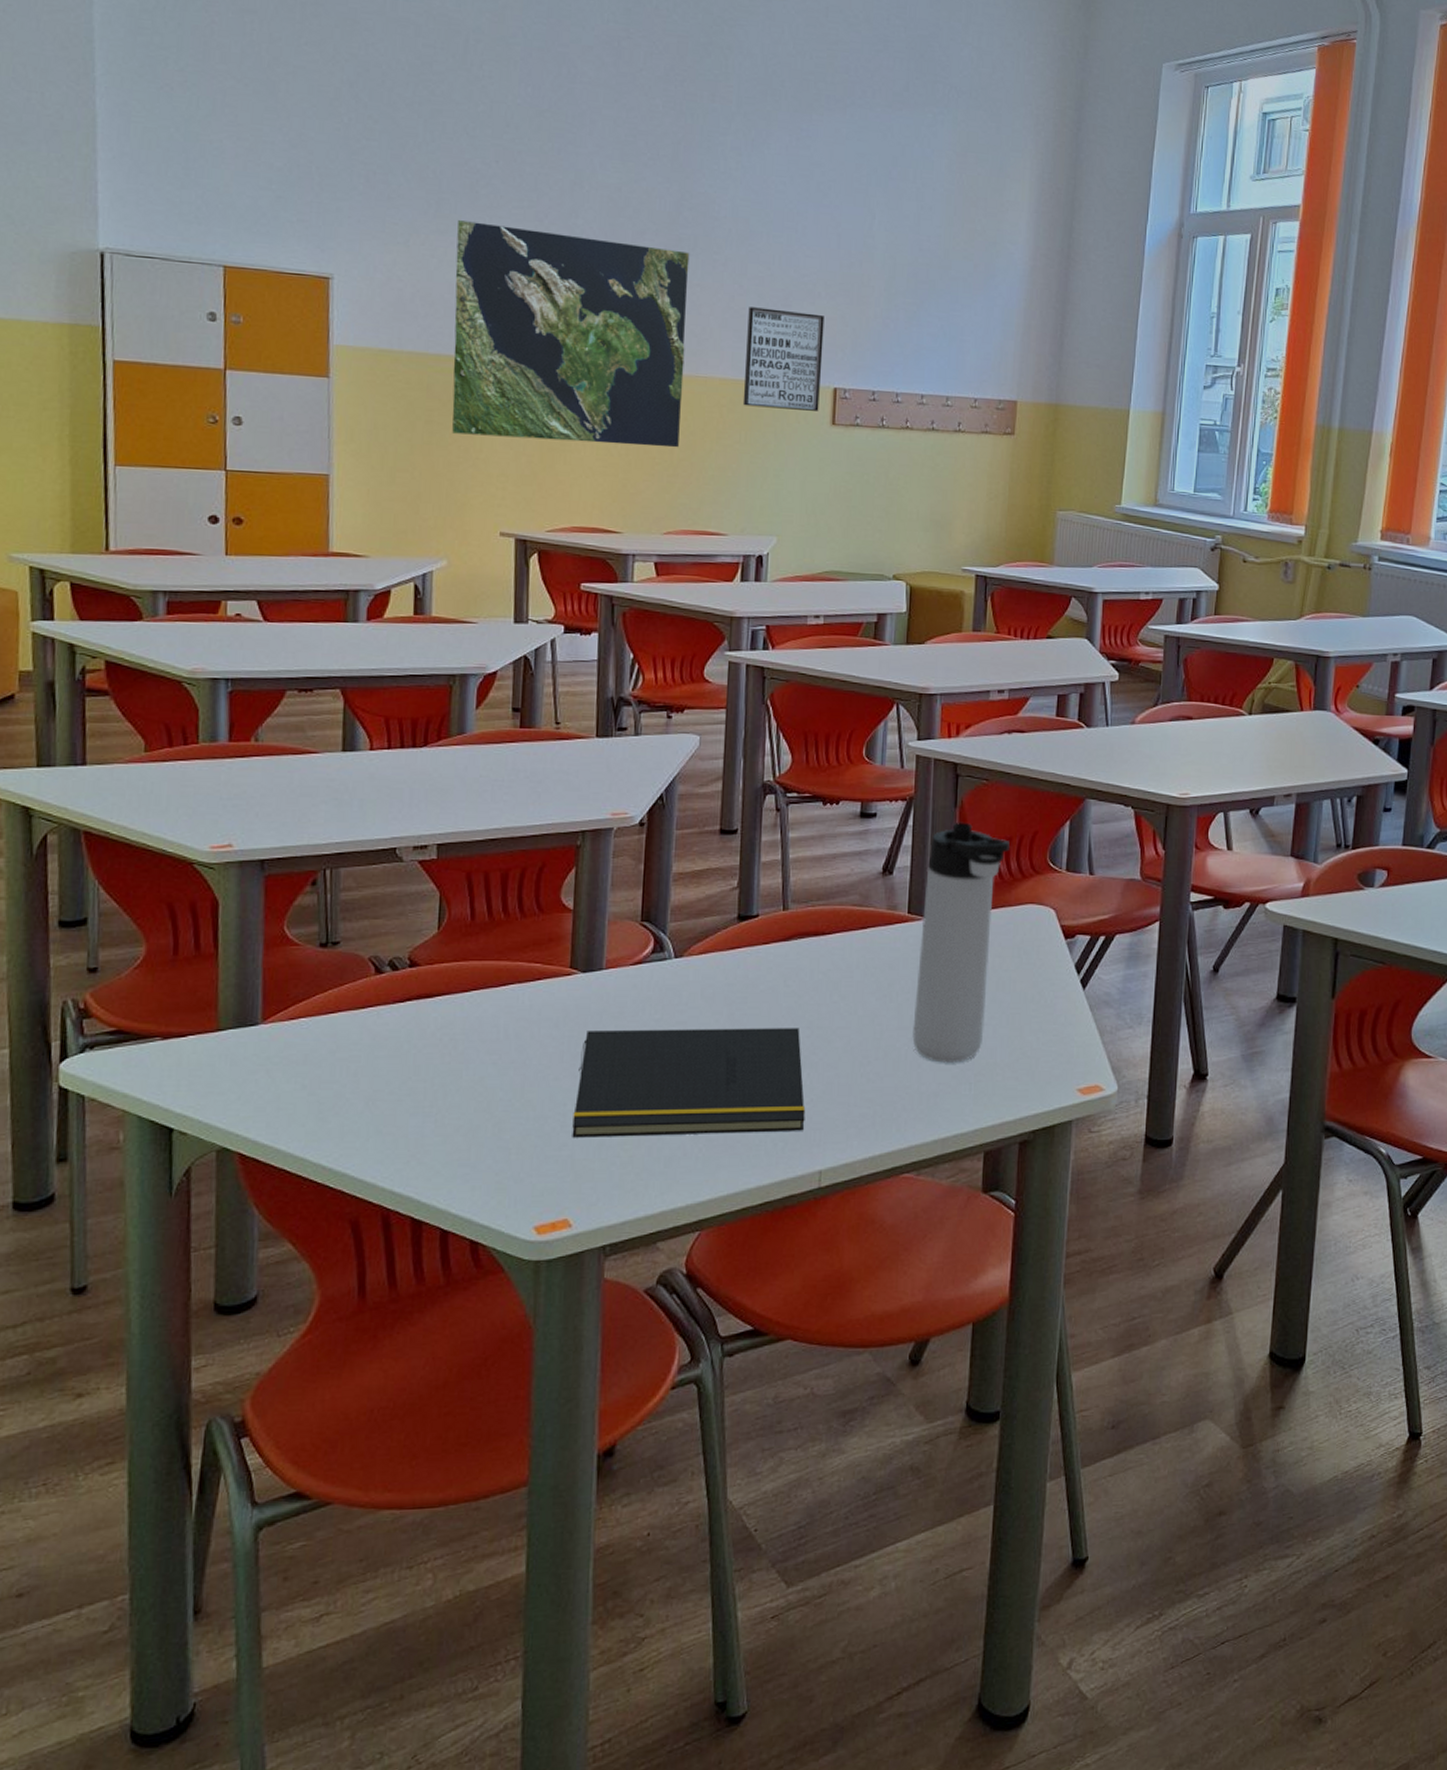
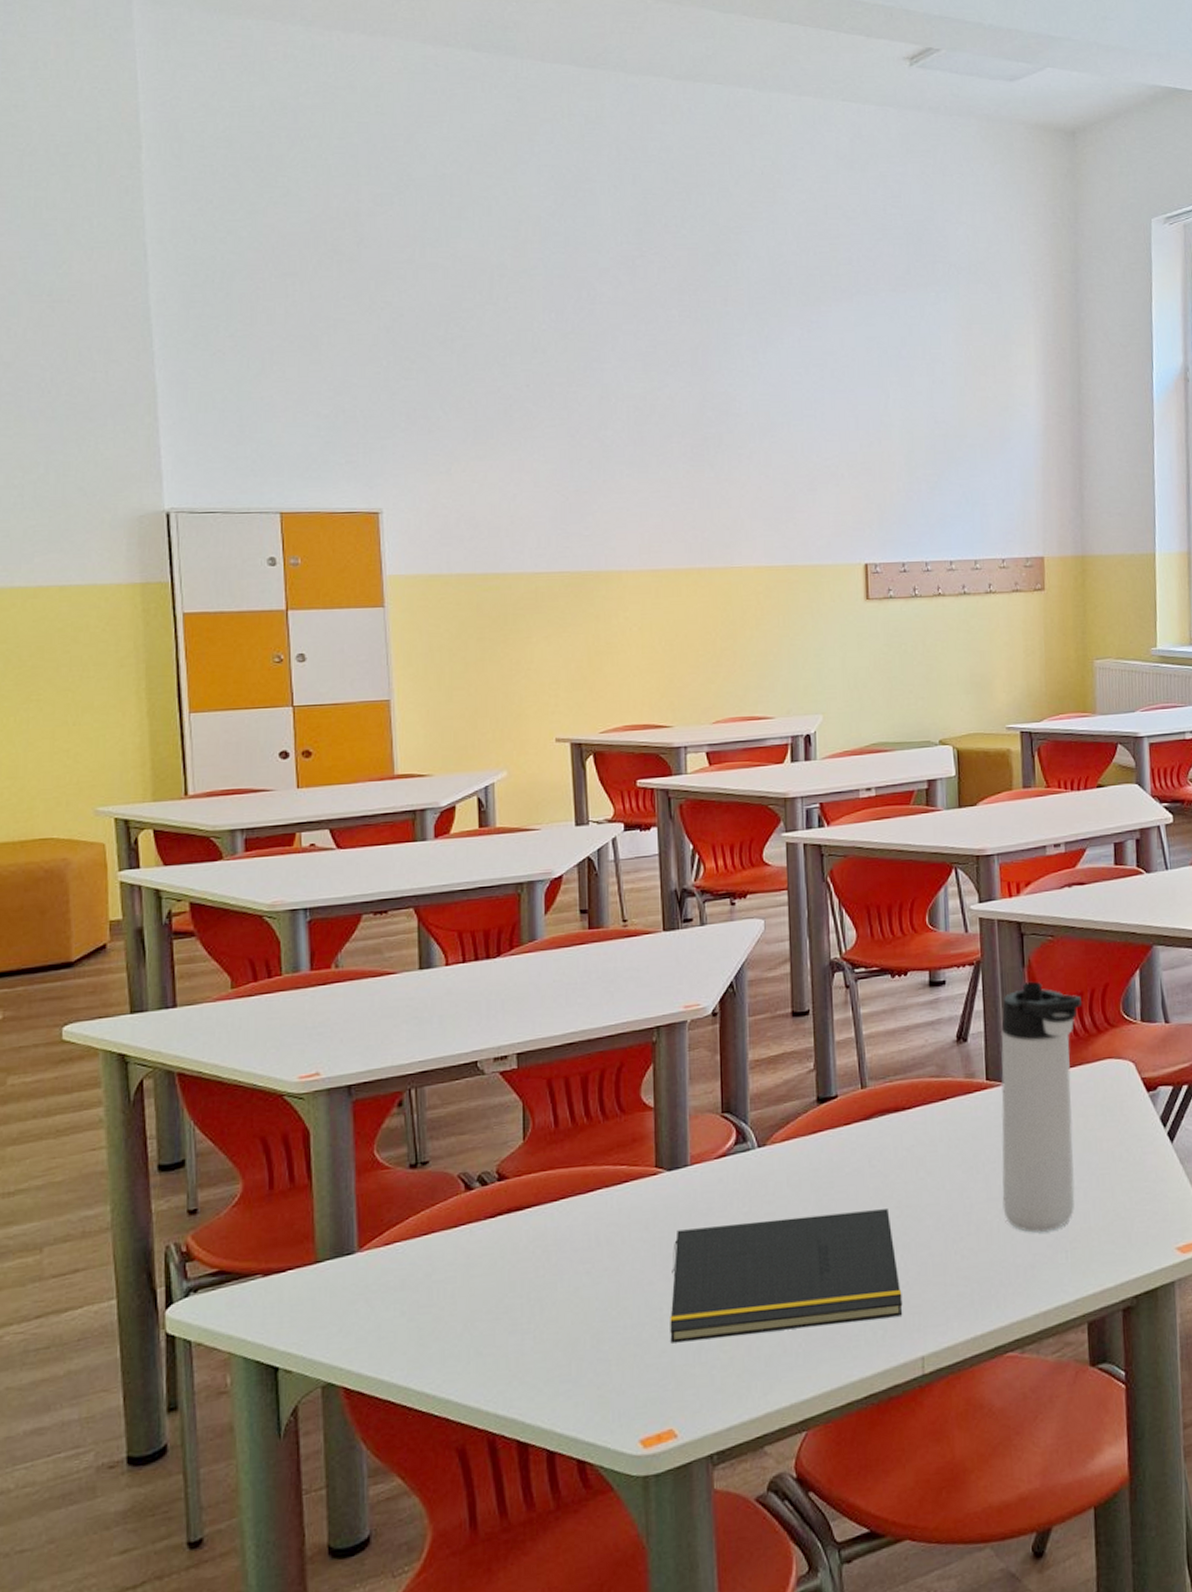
world map: present [452,220,690,448] -> none [495,444,720,648]
wall art: present [742,307,825,411] -> none [776,494,852,591]

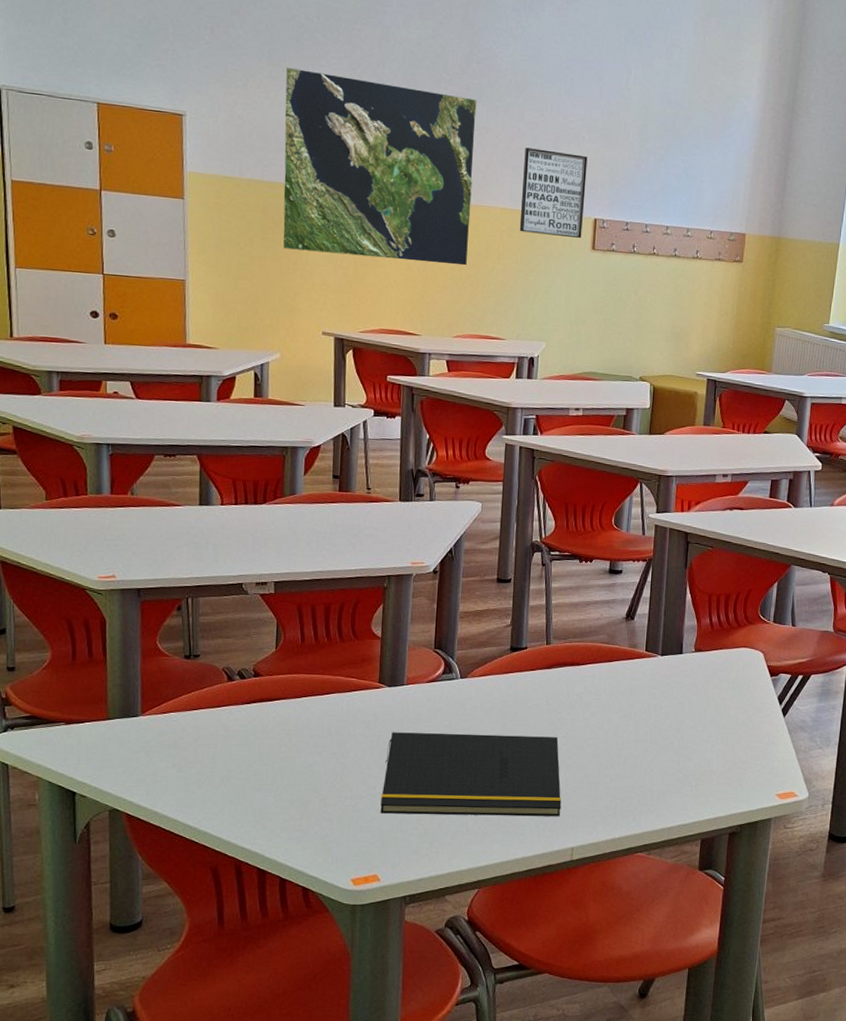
world map: none [495,444,720,648] -> present [283,68,477,266]
wall art: none [776,494,852,591] -> present [519,147,588,238]
thermos bottle: present [1000,981,1082,1233] -> none [647,580,729,771]

